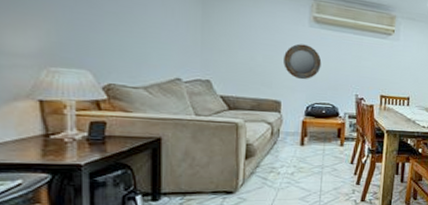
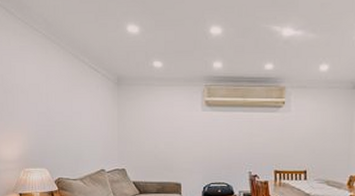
home mirror: present [284,43,322,80] -> none [182,128,215,162]

